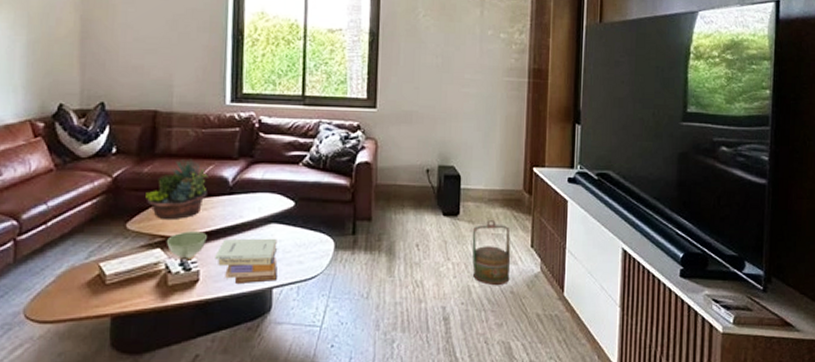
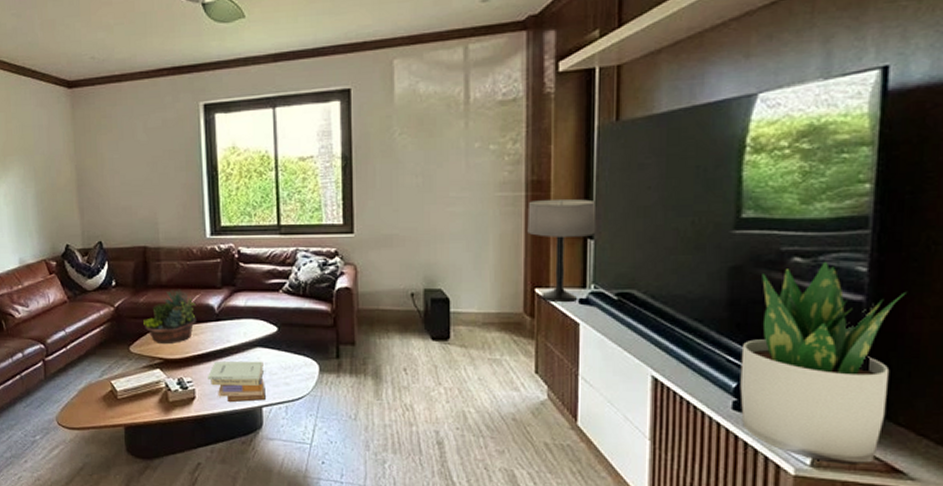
bowl: present [166,231,207,261] -> none [164,354,199,380]
decorative basket: present [472,220,511,286] -> none [465,345,512,412]
table lamp: none [528,86,583,182] -> present [527,198,596,303]
planter: none [685,151,792,321] -> present [740,262,906,465]

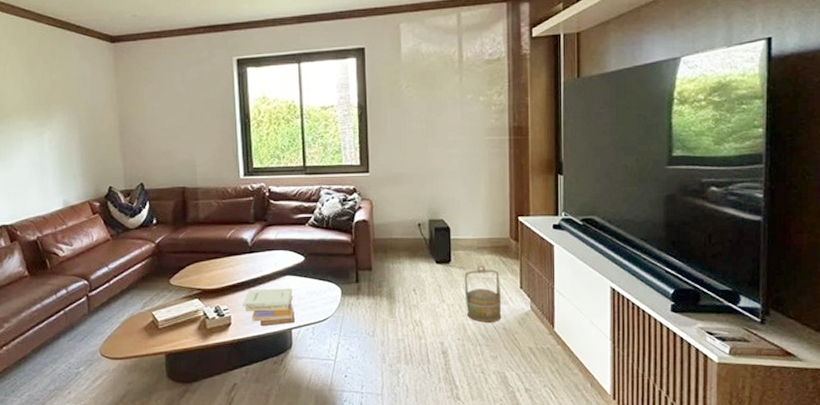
succulent planter: present [143,288,196,343] -> none [183,225,232,275]
decorative basket: none [465,345,512,412] -> present [464,266,502,324]
table lamp: present [527,198,596,303] -> none [511,141,565,229]
planter: present [740,262,906,465] -> none [676,190,790,351]

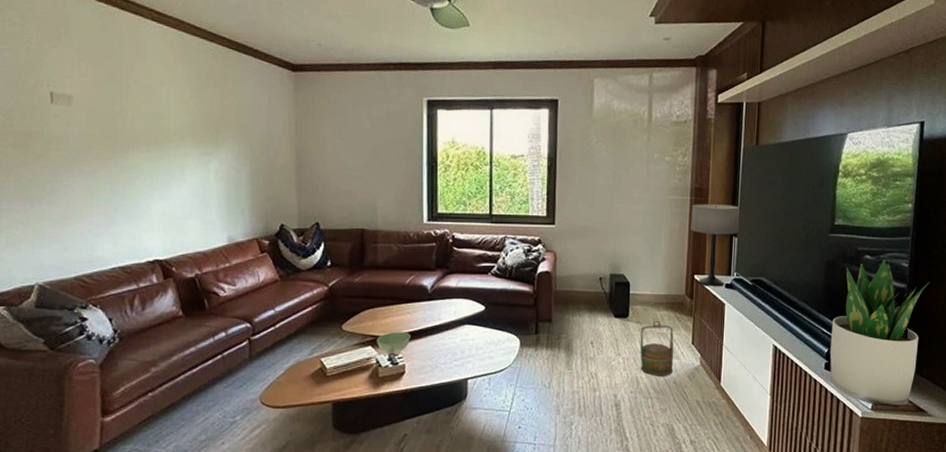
bowl: none [202,284,234,308] -> present [376,332,410,356]
books: present [242,287,295,327] -> none [418,337,472,376]
table lamp: none [511,141,565,229] -> present [690,203,740,287]
planter: none [676,190,790,351] -> present [830,259,930,407]

